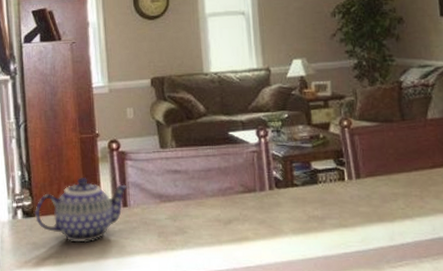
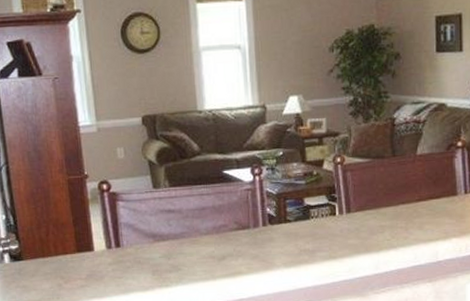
teapot: present [34,178,129,243] -> none [22,220,122,283]

